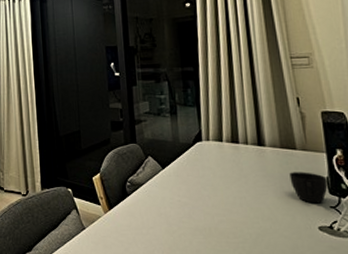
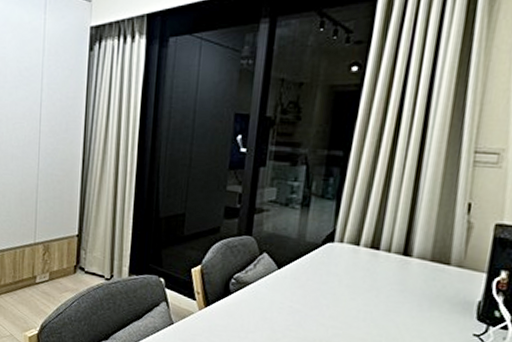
cup: present [289,172,328,204] -> none [432,290,479,330]

